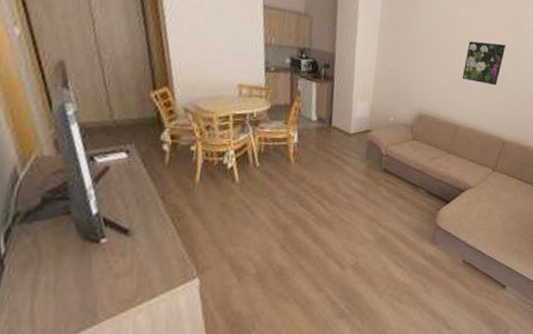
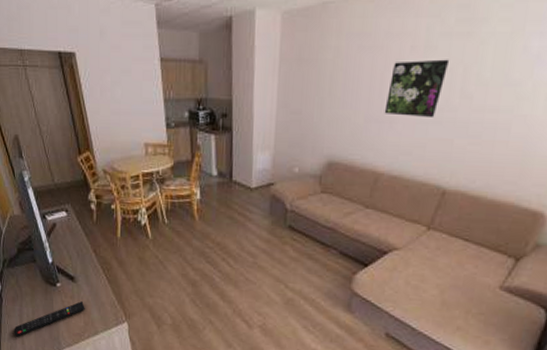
remote control: none [17,257,141,316] -> present [14,300,85,337]

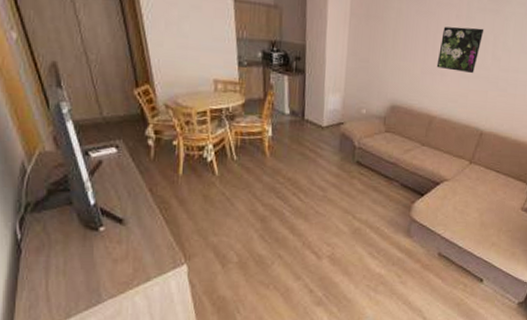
remote control: present [14,300,85,337] -> none [35,245,135,294]

